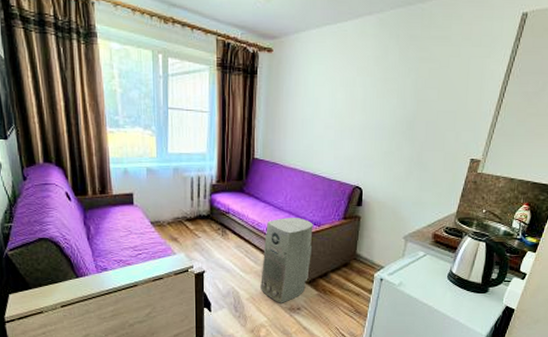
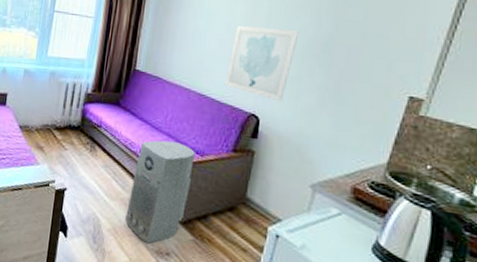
wall art: none [332,111,390,174] -> present [224,26,300,102]

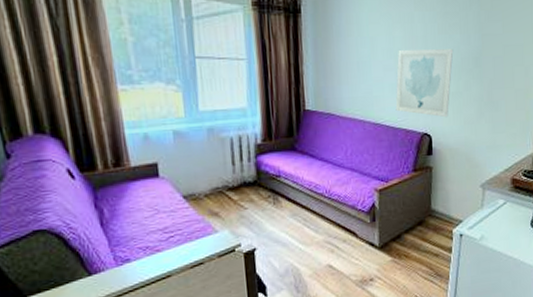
air purifier: present [125,140,195,244] -> none [324,174,382,276]

